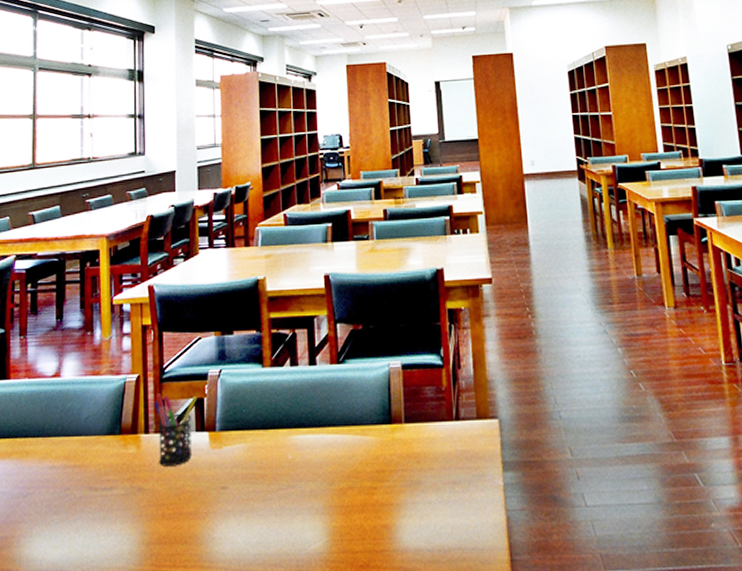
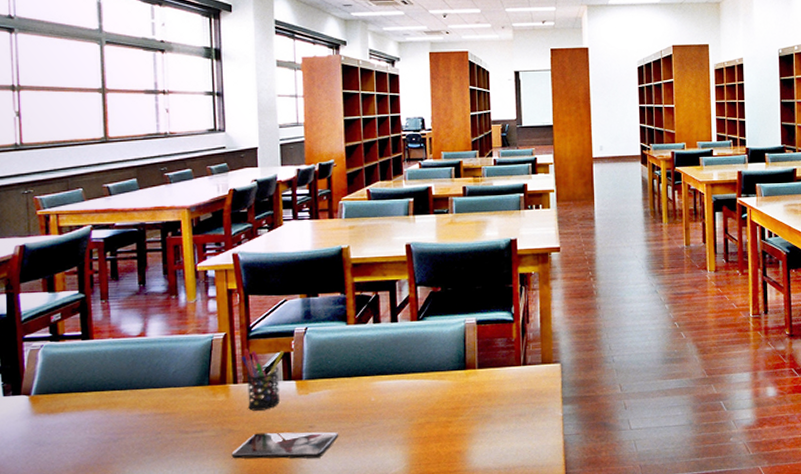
smartphone: none [140,493,254,527] -> present [231,431,339,459]

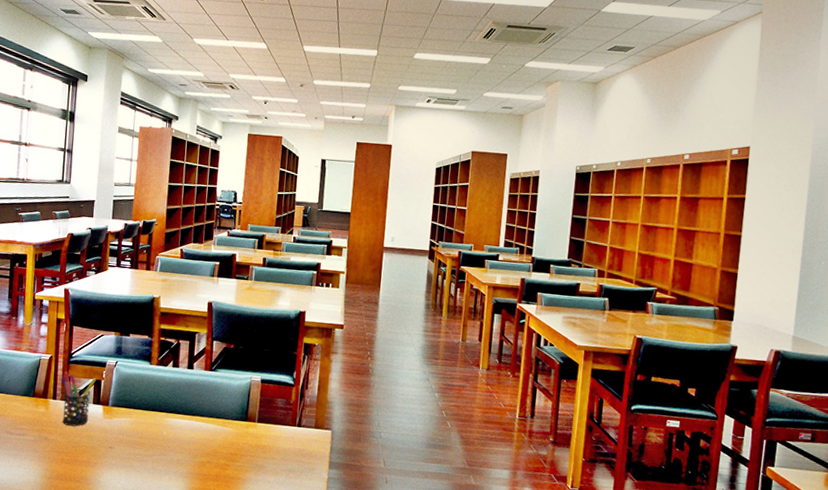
smartphone: present [231,431,339,459] -> none [44,444,133,476]

